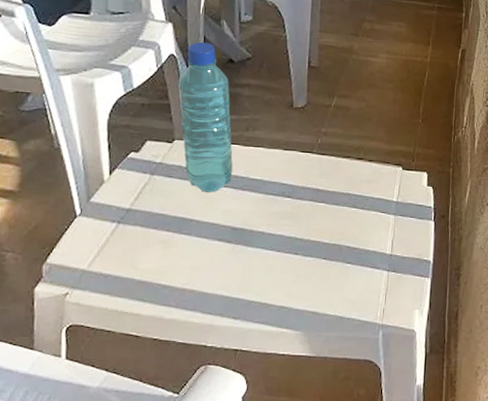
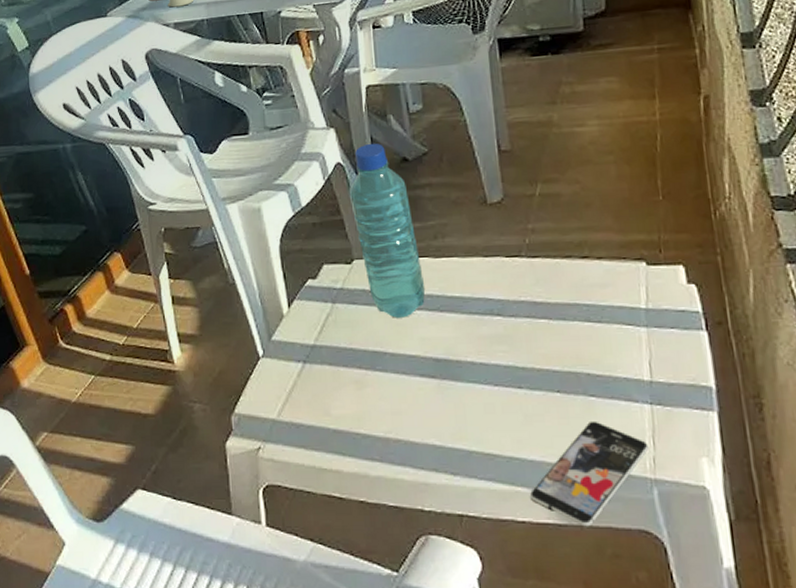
smartphone: none [292,281,381,358] -> present [530,420,649,527]

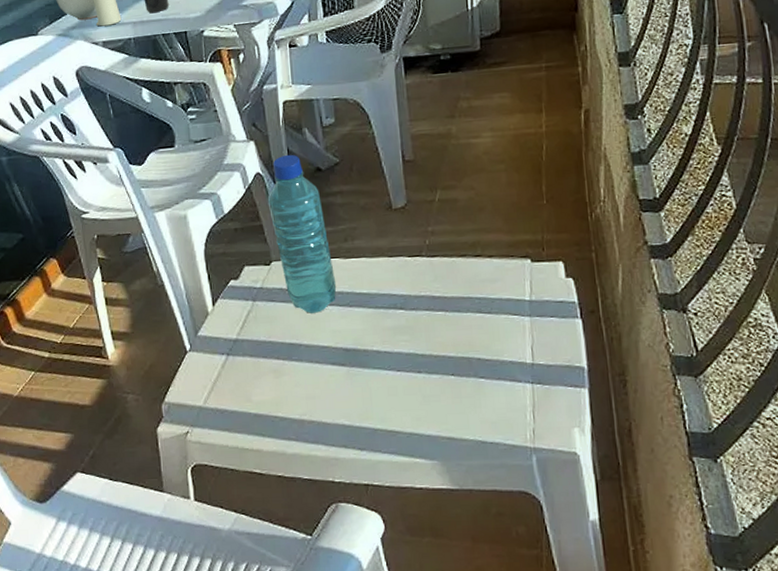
smartphone: present [530,420,649,527] -> none [427,399,529,491]

